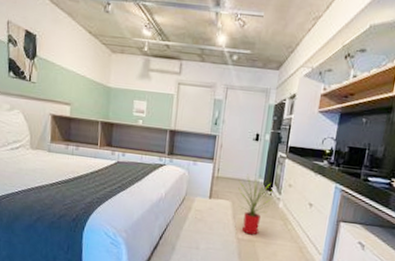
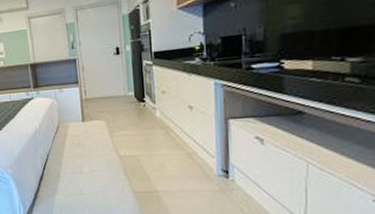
house plant: present [238,174,273,235] -> none [107,88,149,150]

